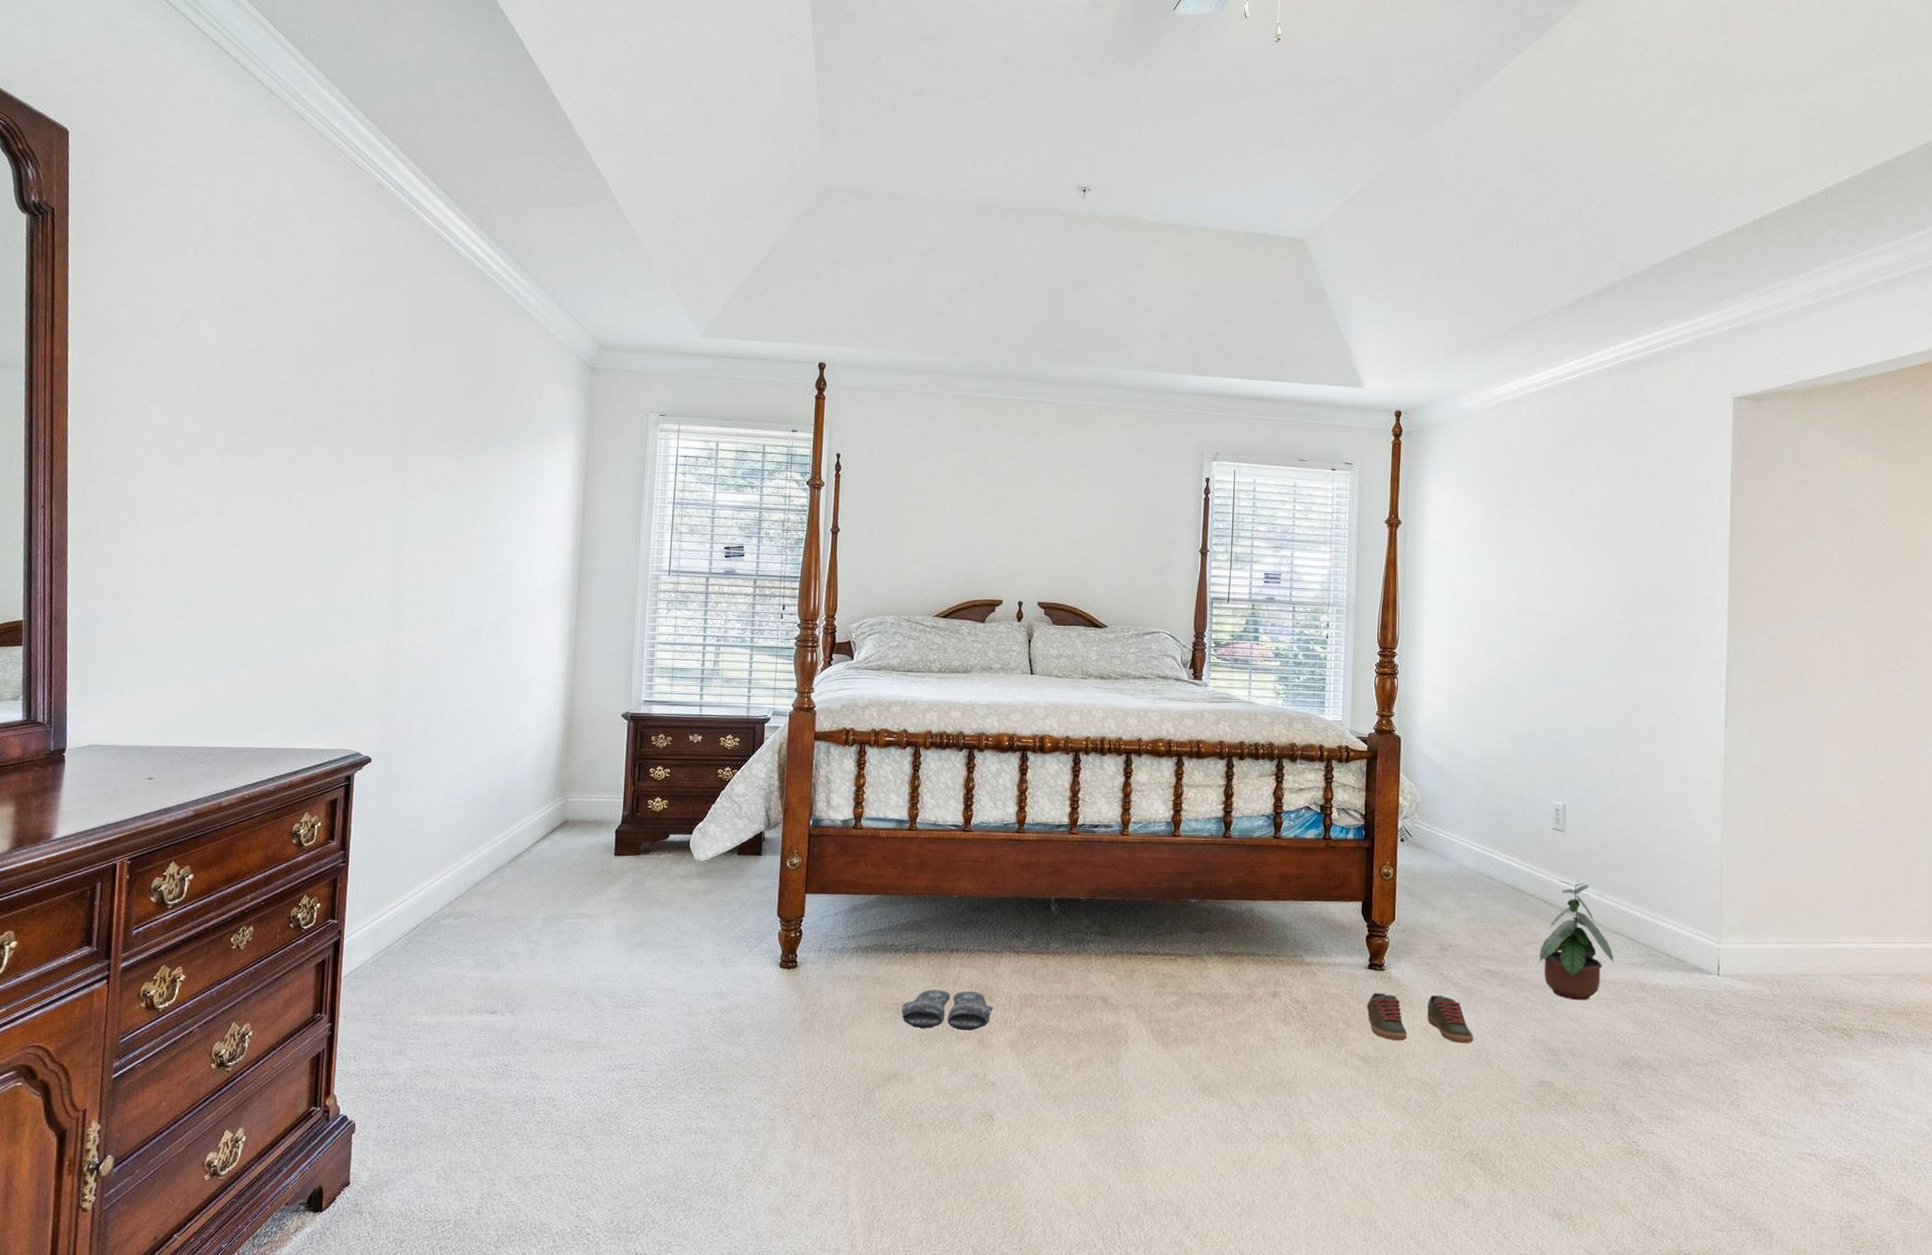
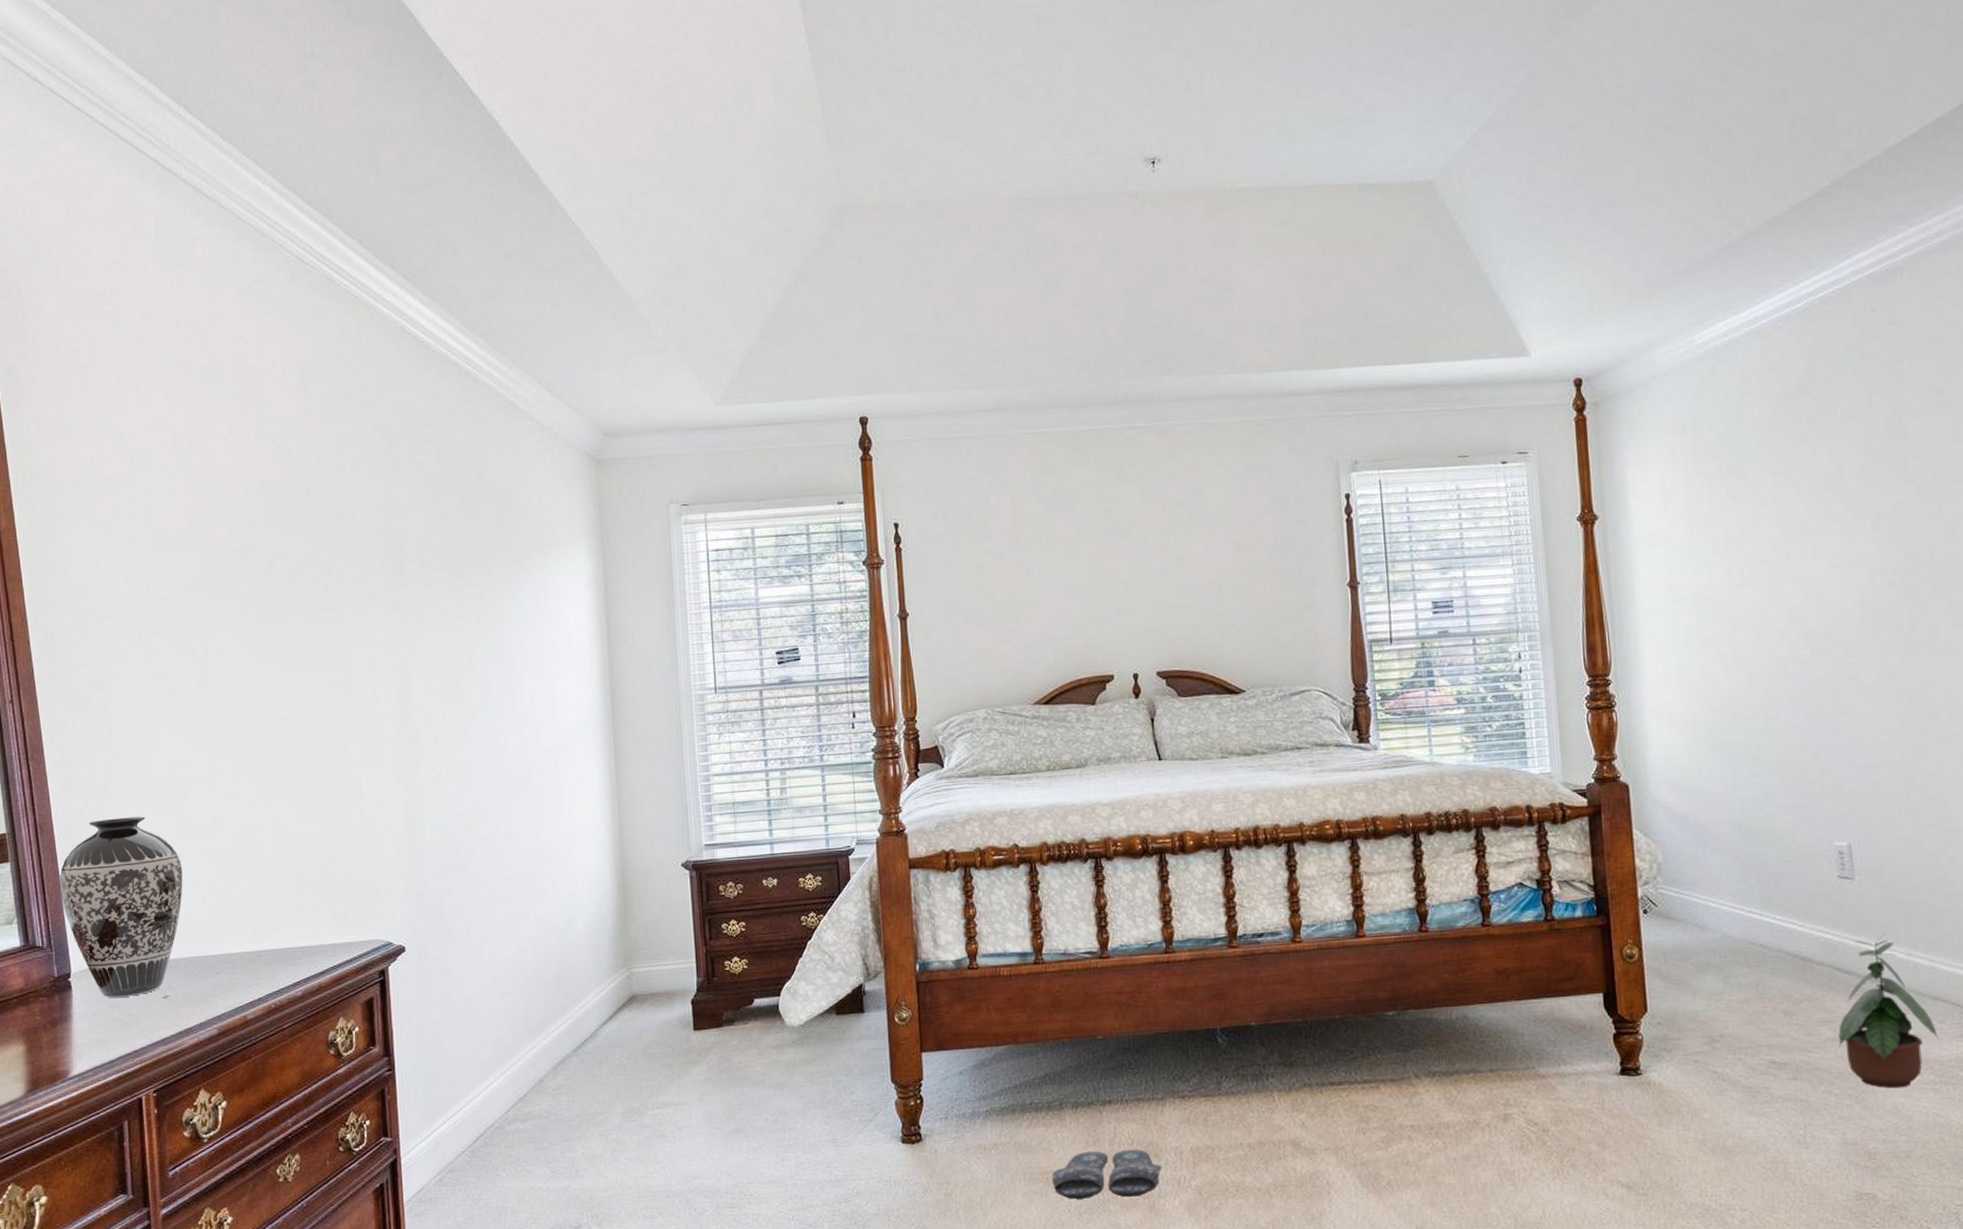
decorative vase: none [65,618,181,775] -> present [59,816,183,999]
shoe: present [1366,992,1473,1044] -> none [1623,1098,1765,1160]

